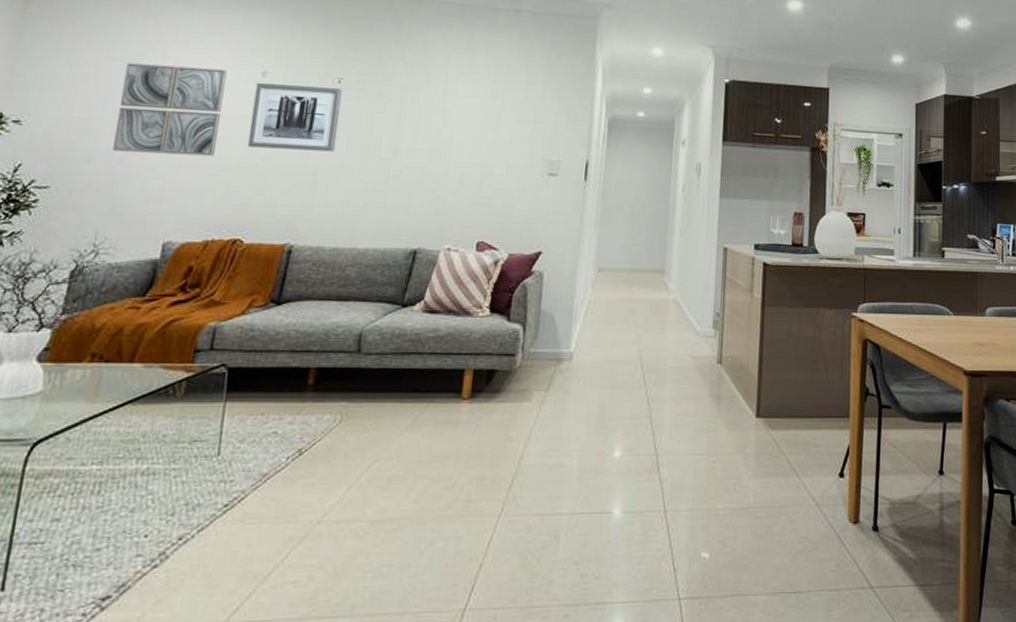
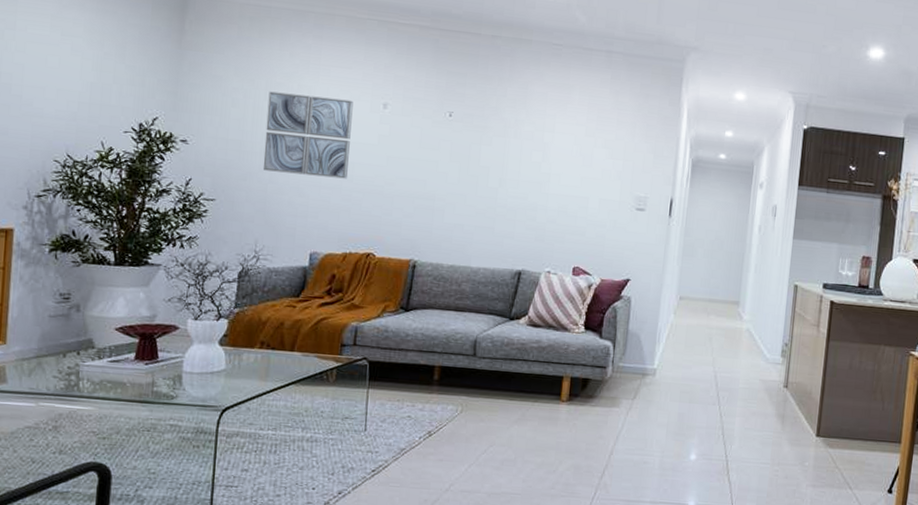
wall art: present [247,83,343,152] -> none [374,114,454,180]

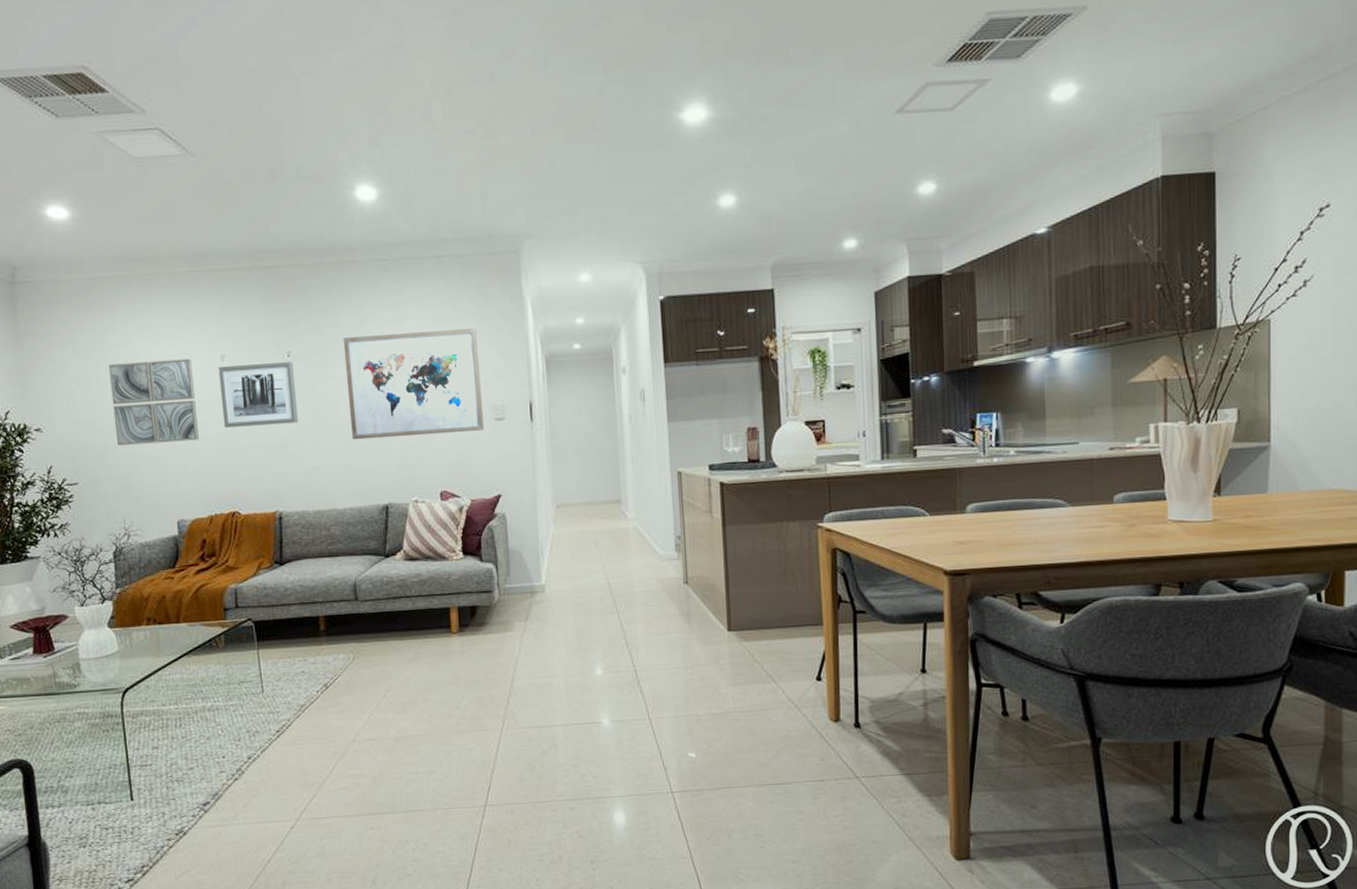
wall art: none [374,114,454,180] -> present [218,362,299,428]
wall art: none [498,108,633,218] -> present [343,328,485,440]

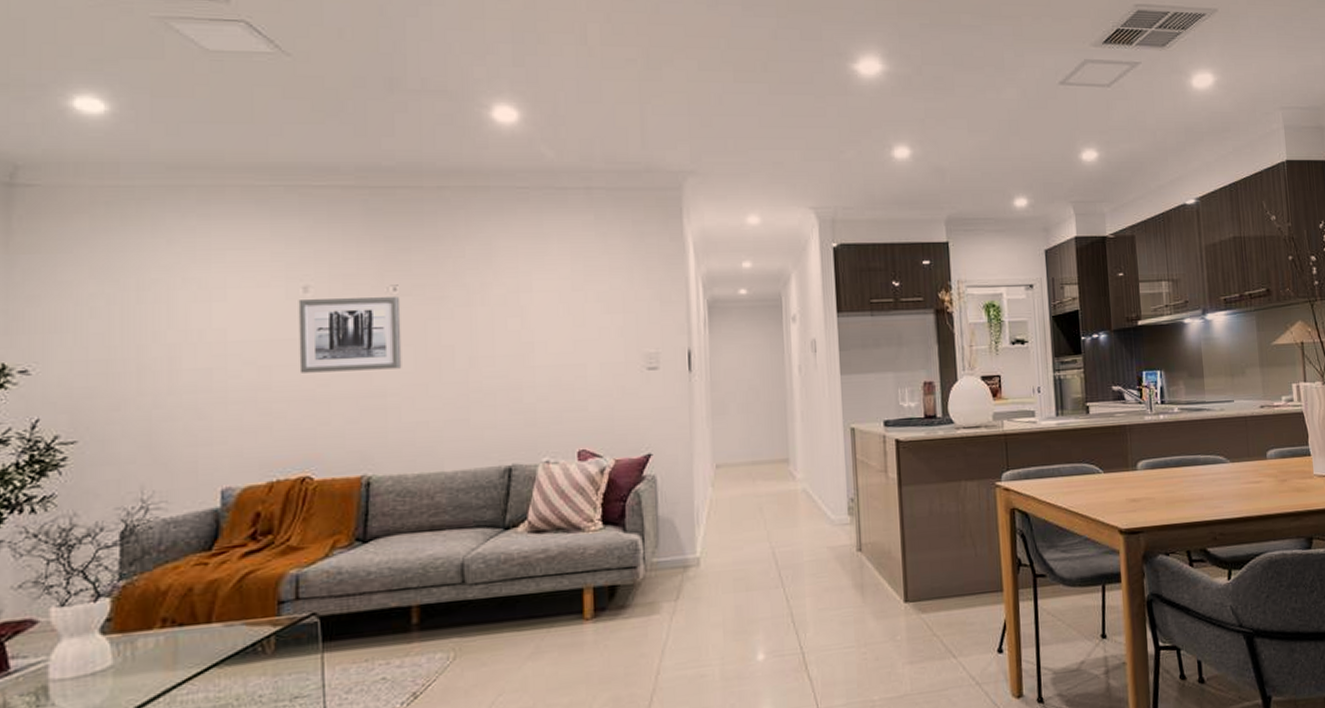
wall art: present [108,358,199,446] -> none [141,288,263,394]
wall art: present [343,328,485,440] -> none [466,267,635,390]

